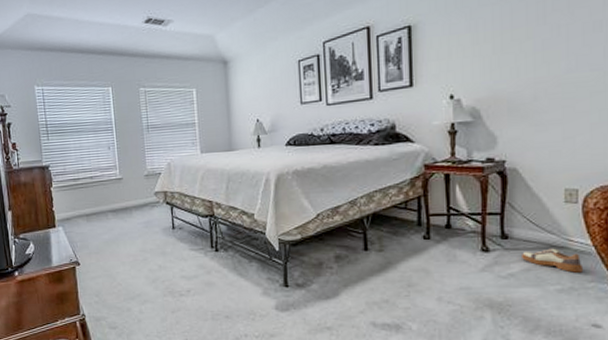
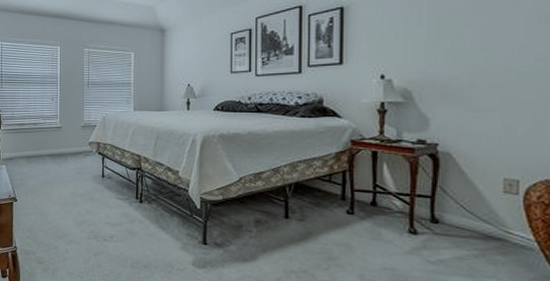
shoe: present [522,248,582,273] -> none [453,238,523,269]

